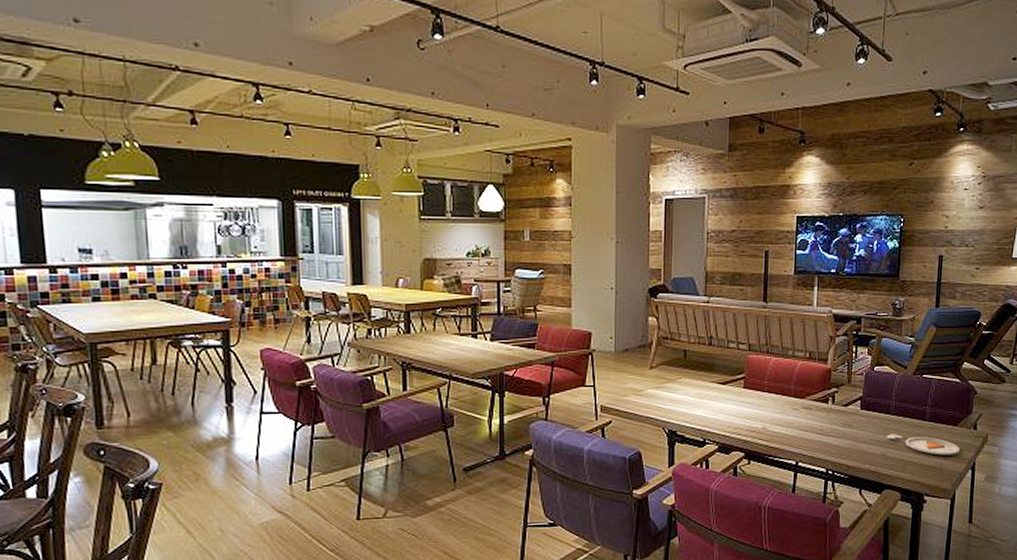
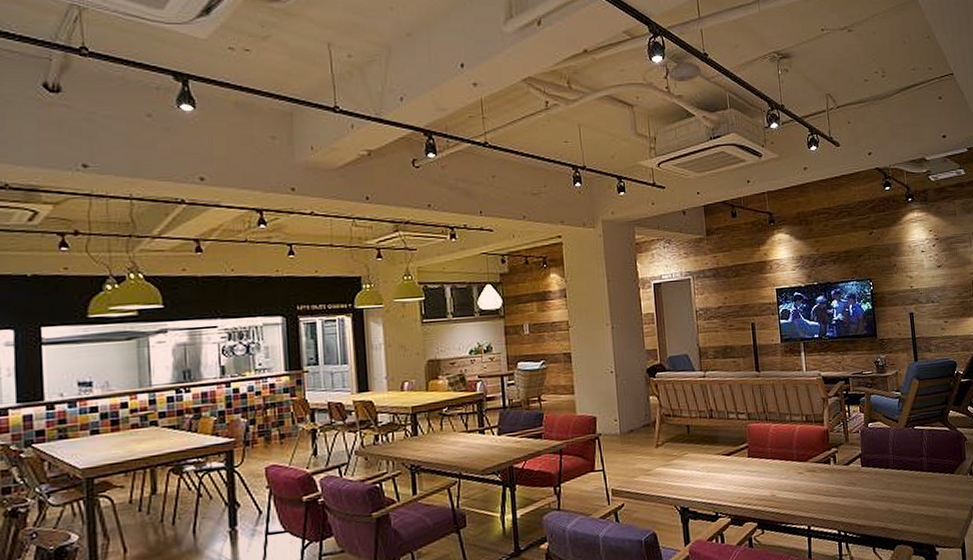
dinner plate: present [886,434,960,456] -> none [890,487,962,505]

